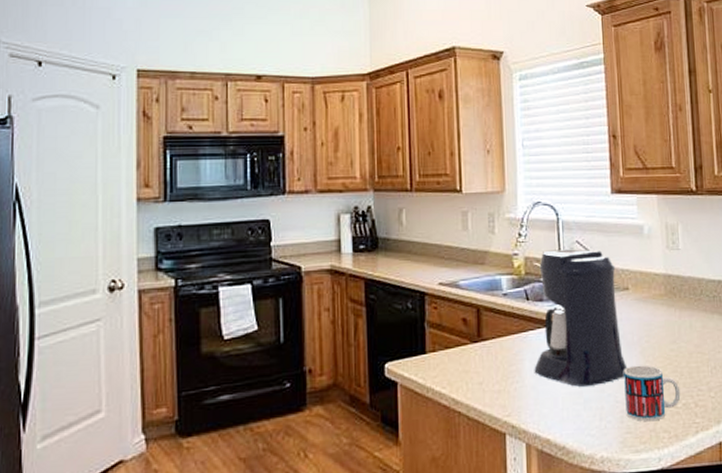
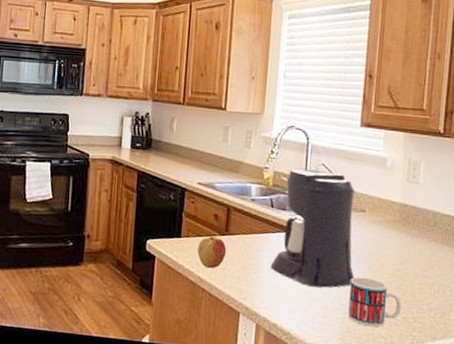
apple: none [448,346,482,386] -> present [197,236,227,269]

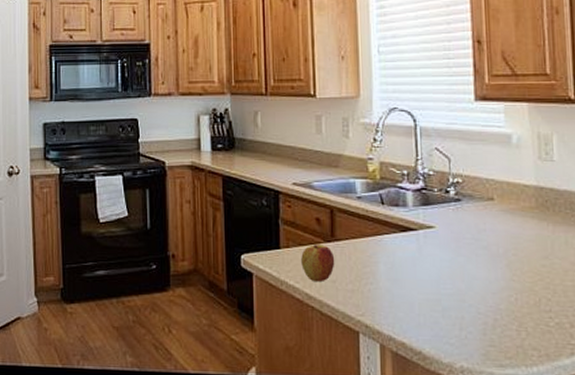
coffee maker: present [270,168,356,288] -> none [389,156,492,295]
mug: present [348,277,402,327] -> none [487,278,553,338]

